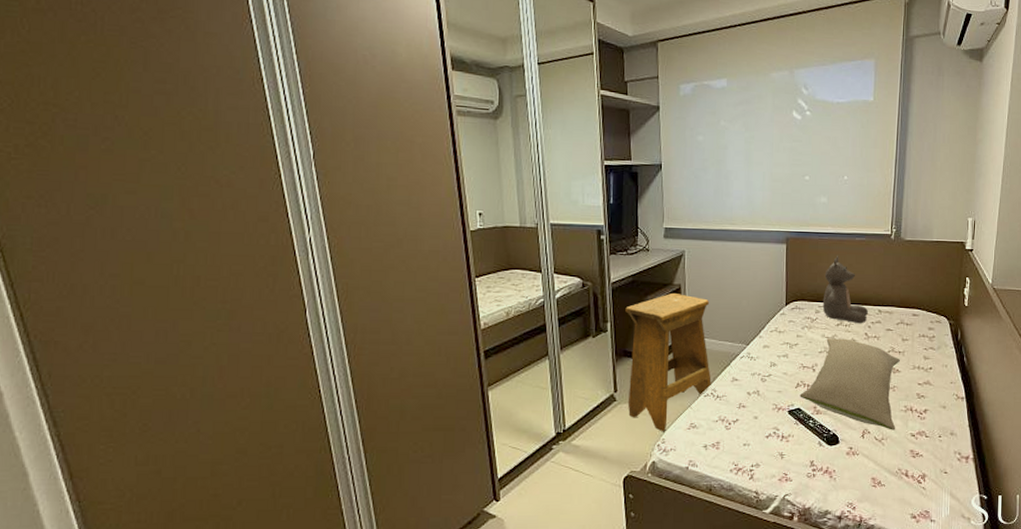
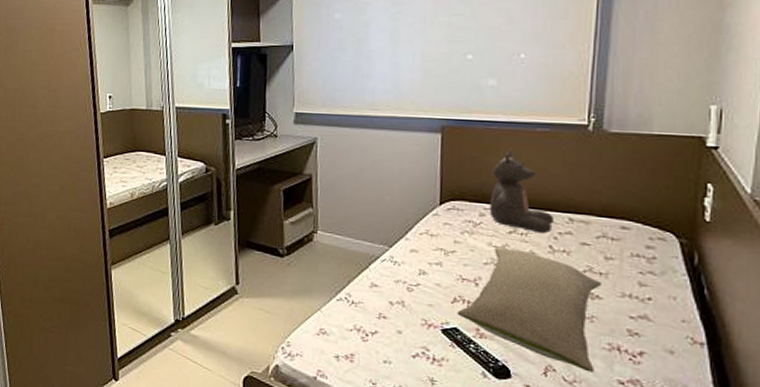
stool: present [625,292,711,432] -> none [250,182,346,334]

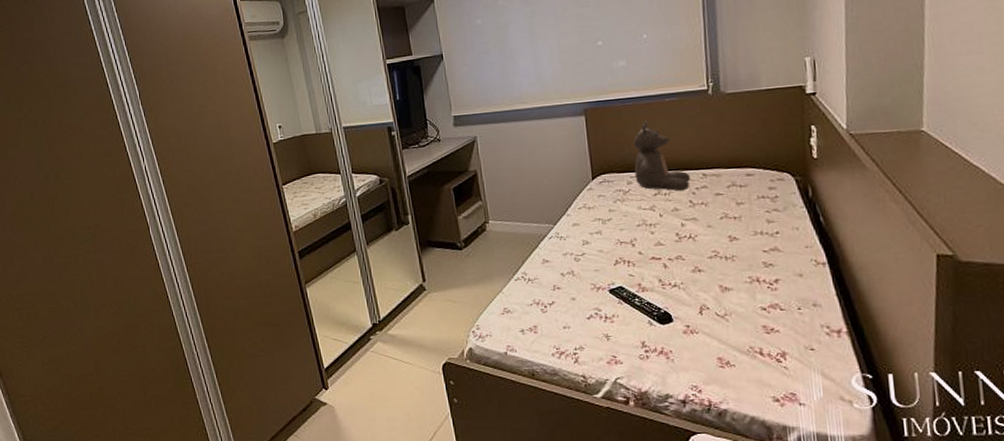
pillow: present [457,247,603,373] -> none [620,208,741,305]

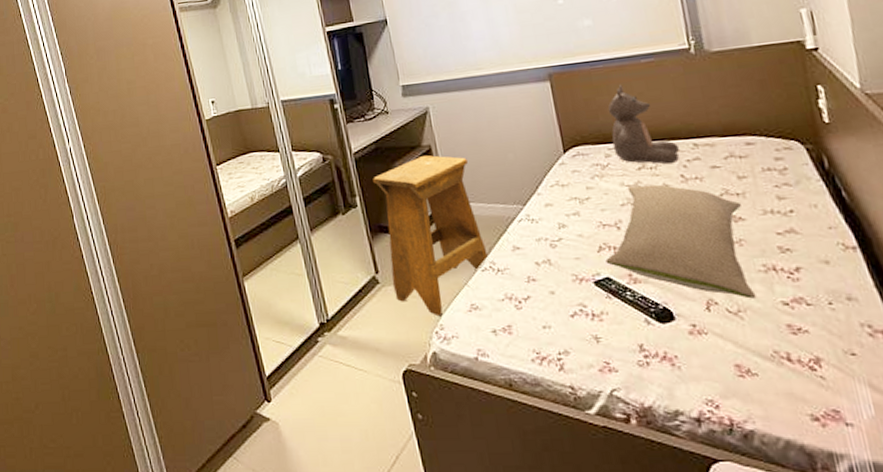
stool: none [424,179,521,319] -> present [373,155,488,317]
pillow: none [620,208,741,305] -> present [605,184,757,299]

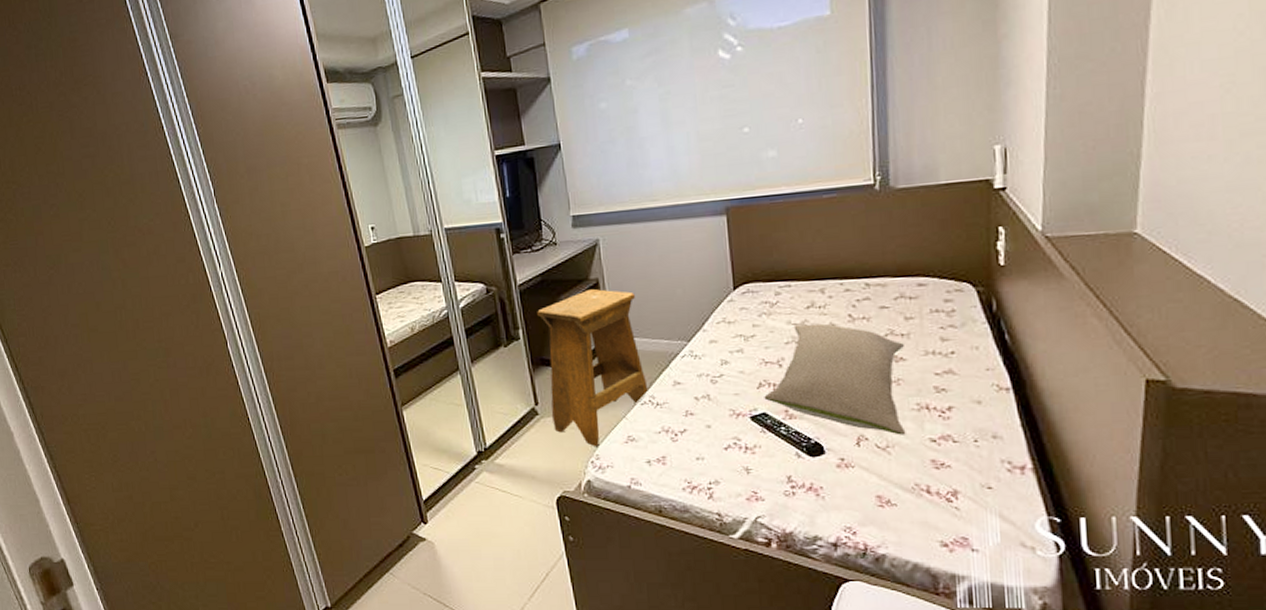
teddy bear: present [607,84,679,164] -> none [783,220,850,304]

